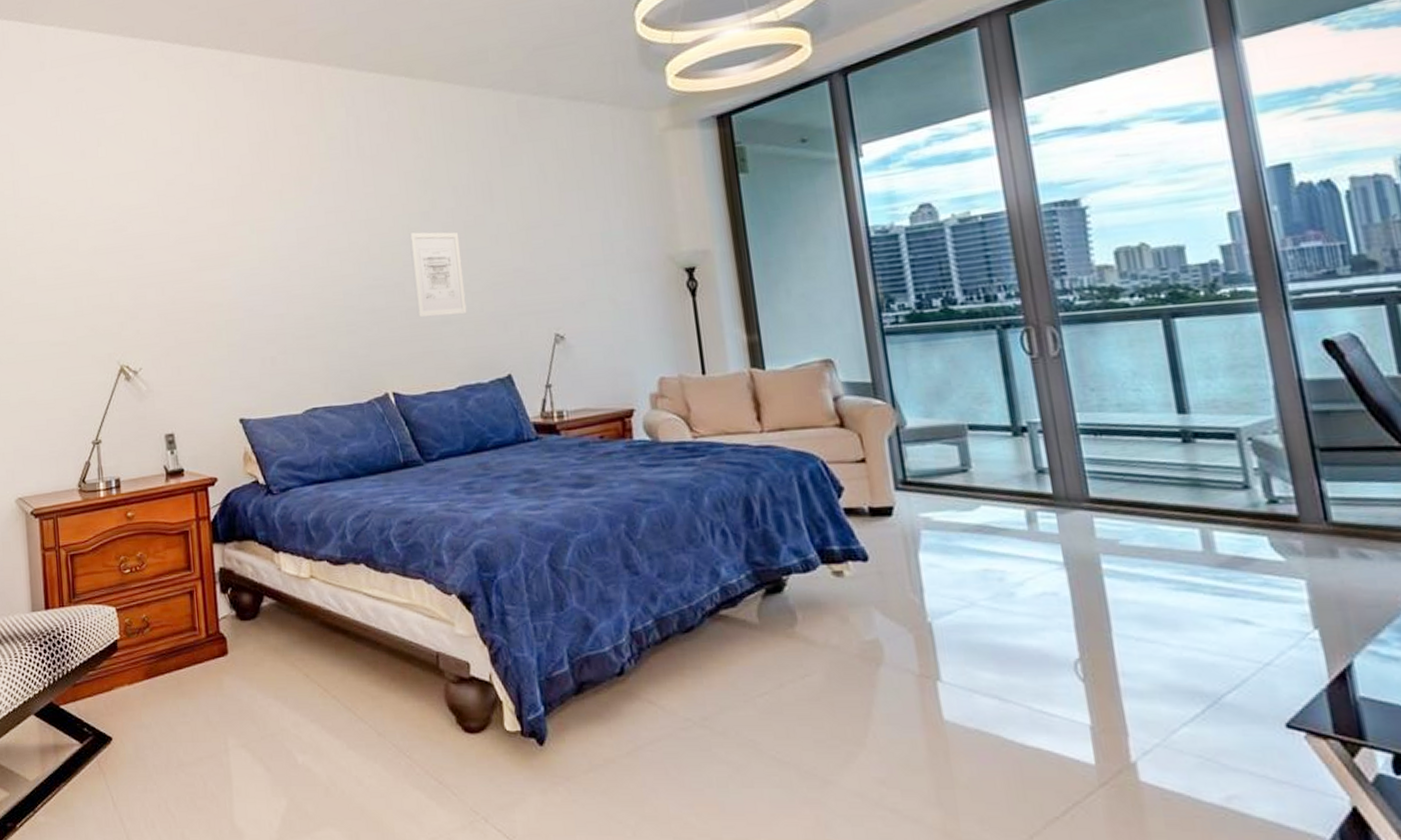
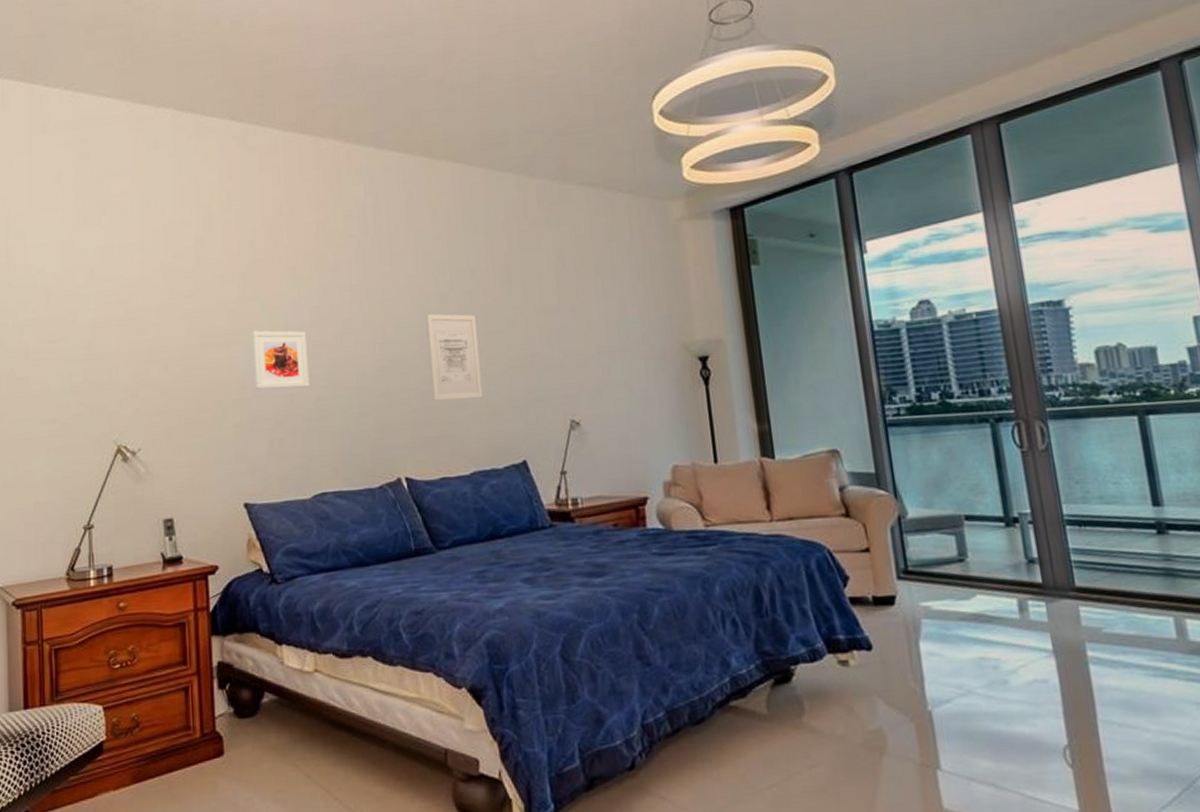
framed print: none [242,252,298,310] -> present [252,330,309,389]

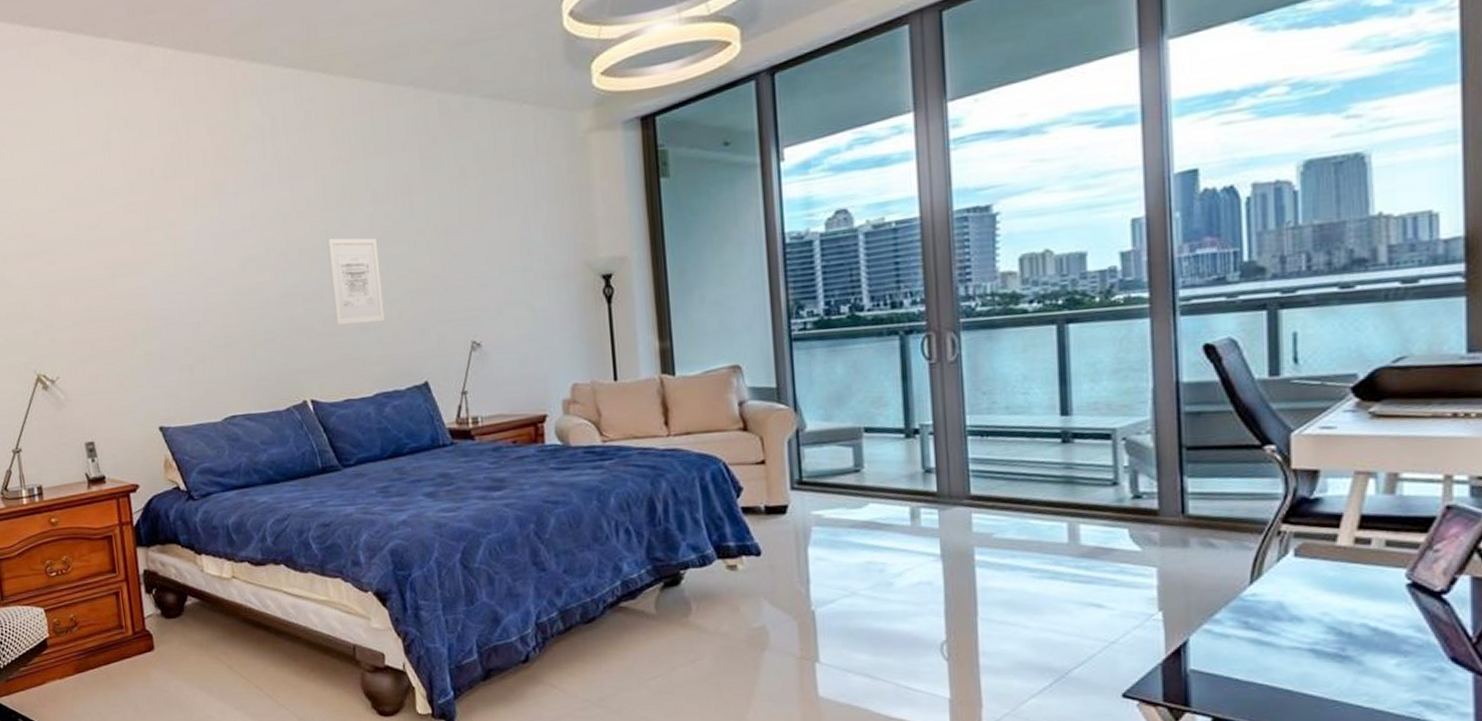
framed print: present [252,330,309,389] -> none [157,259,215,318]

